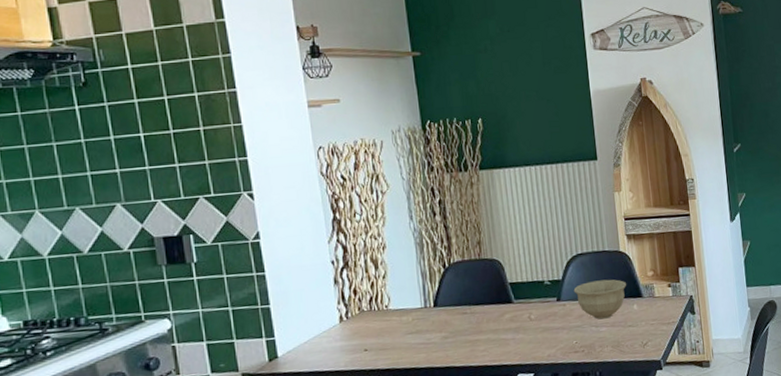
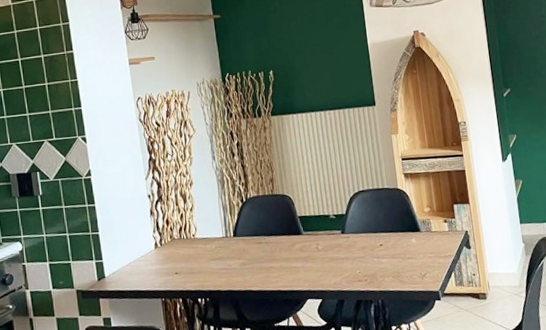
bowl: present [573,279,626,320] -> none [356,214,405,252]

